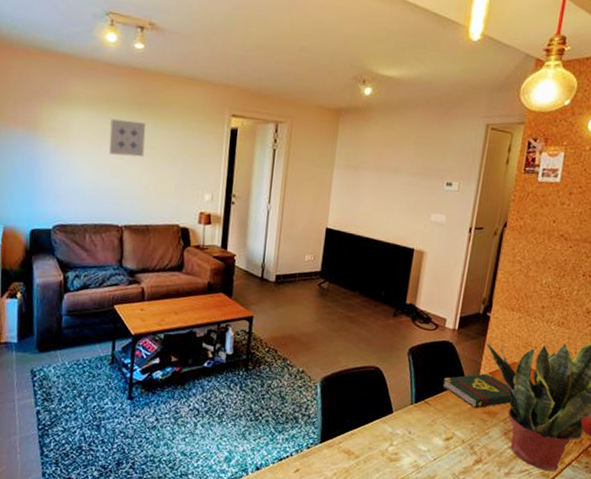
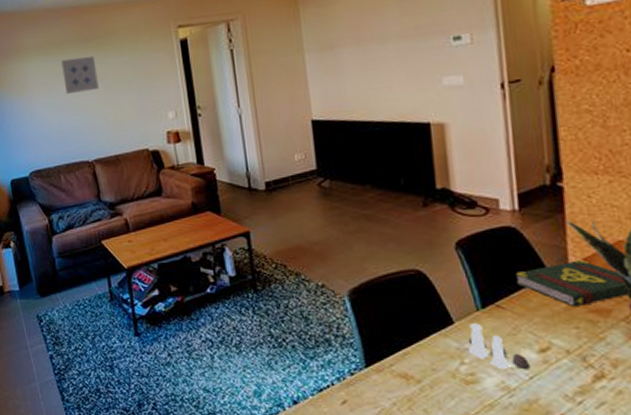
salt and pepper shaker set: none [398,414,437,453] -> present [469,323,531,370]

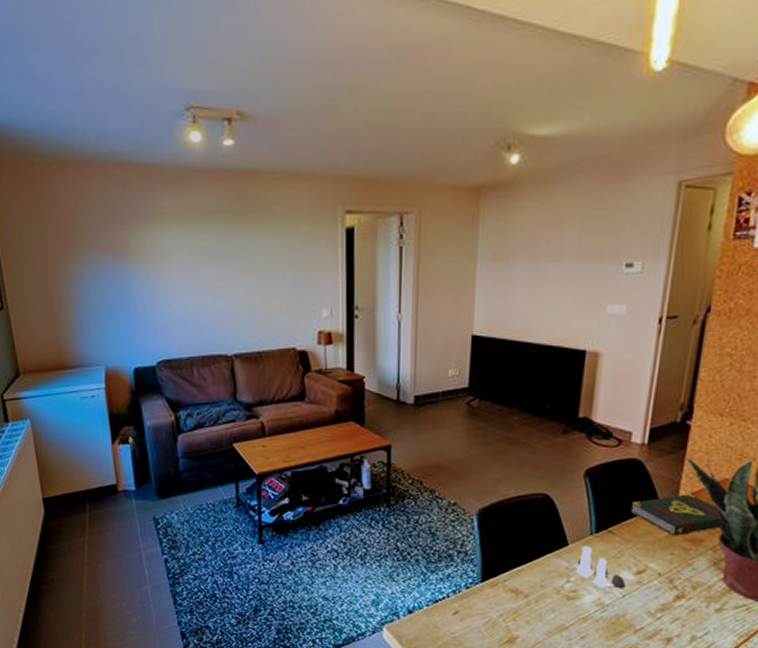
wall art: present [61,55,99,94] -> none [206,233,247,275]

